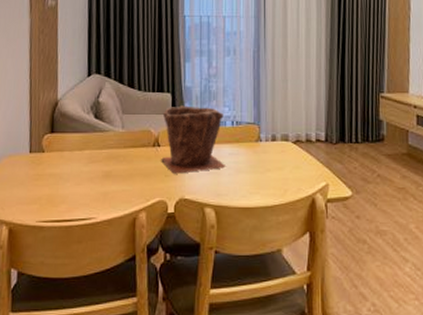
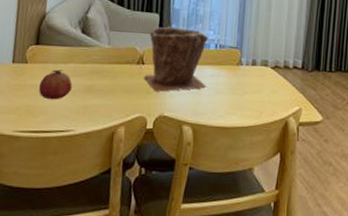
fruit: none [57,157,90,188] -> present [38,69,72,100]

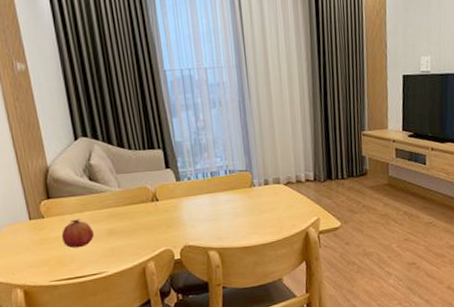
plant pot: present [144,26,208,92] -> none [156,159,225,224]

